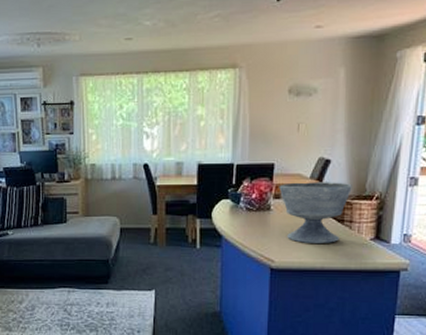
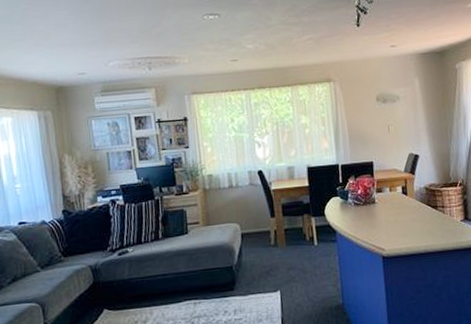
bowl: present [279,182,352,243] -> none [379,173,439,230]

